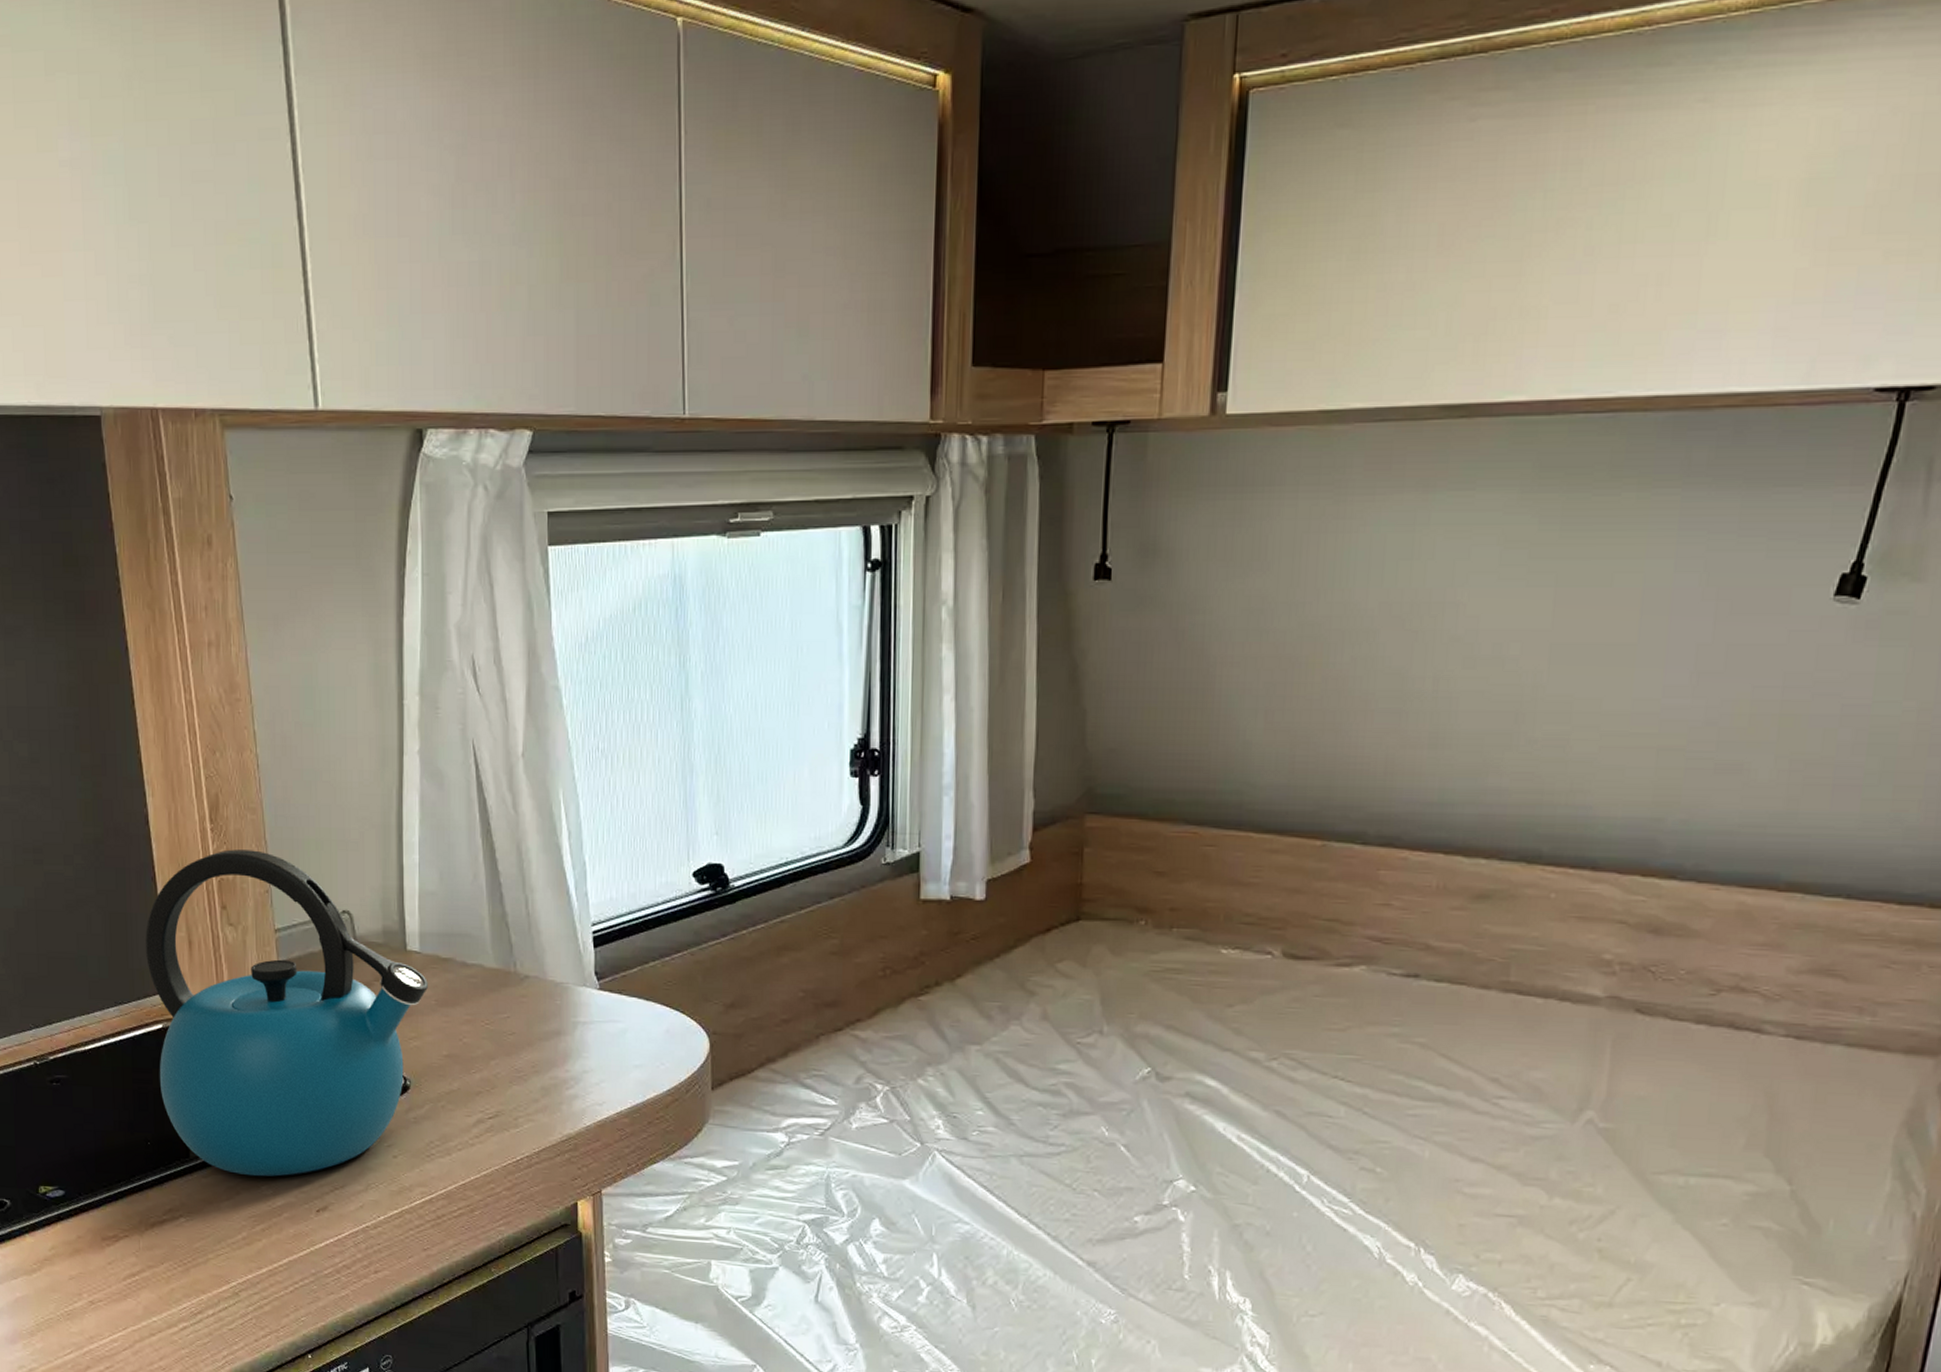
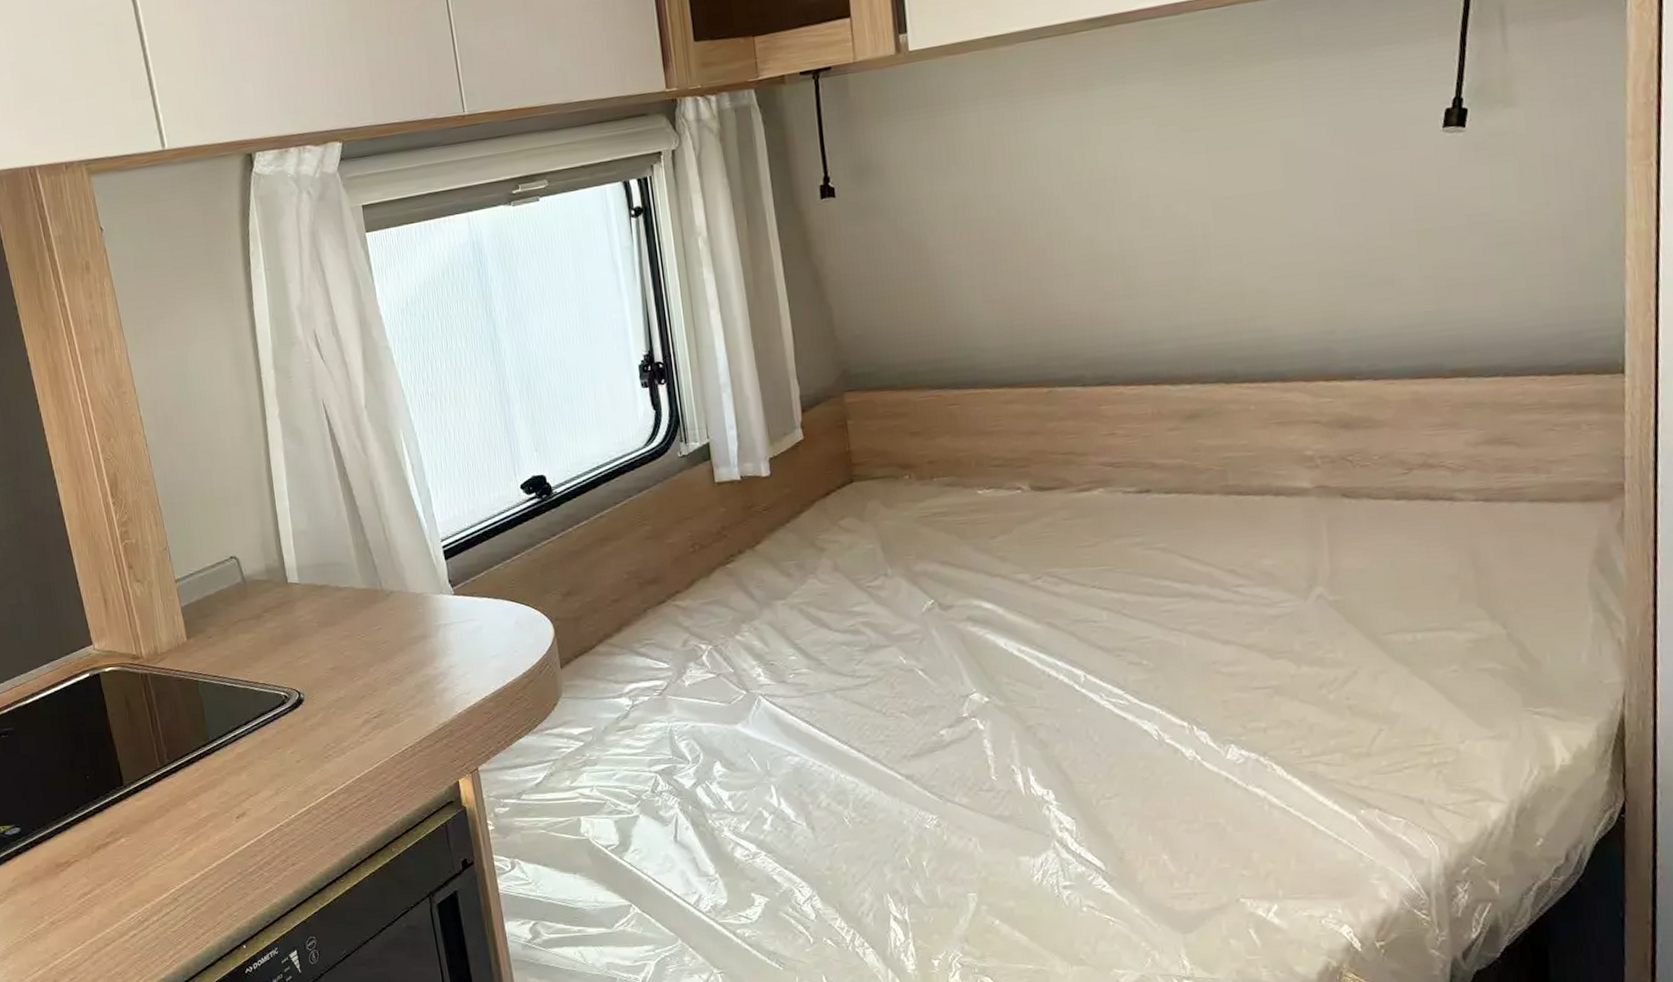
kettle: present [145,849,429,1177] -> none [67,515,310,795]

